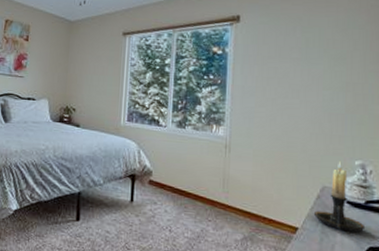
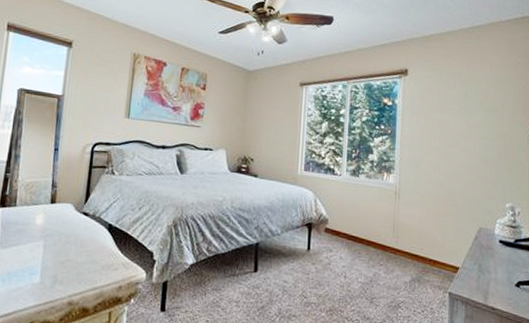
candle holder: present [313,160,366,233] -> none [472,204,515,269]

